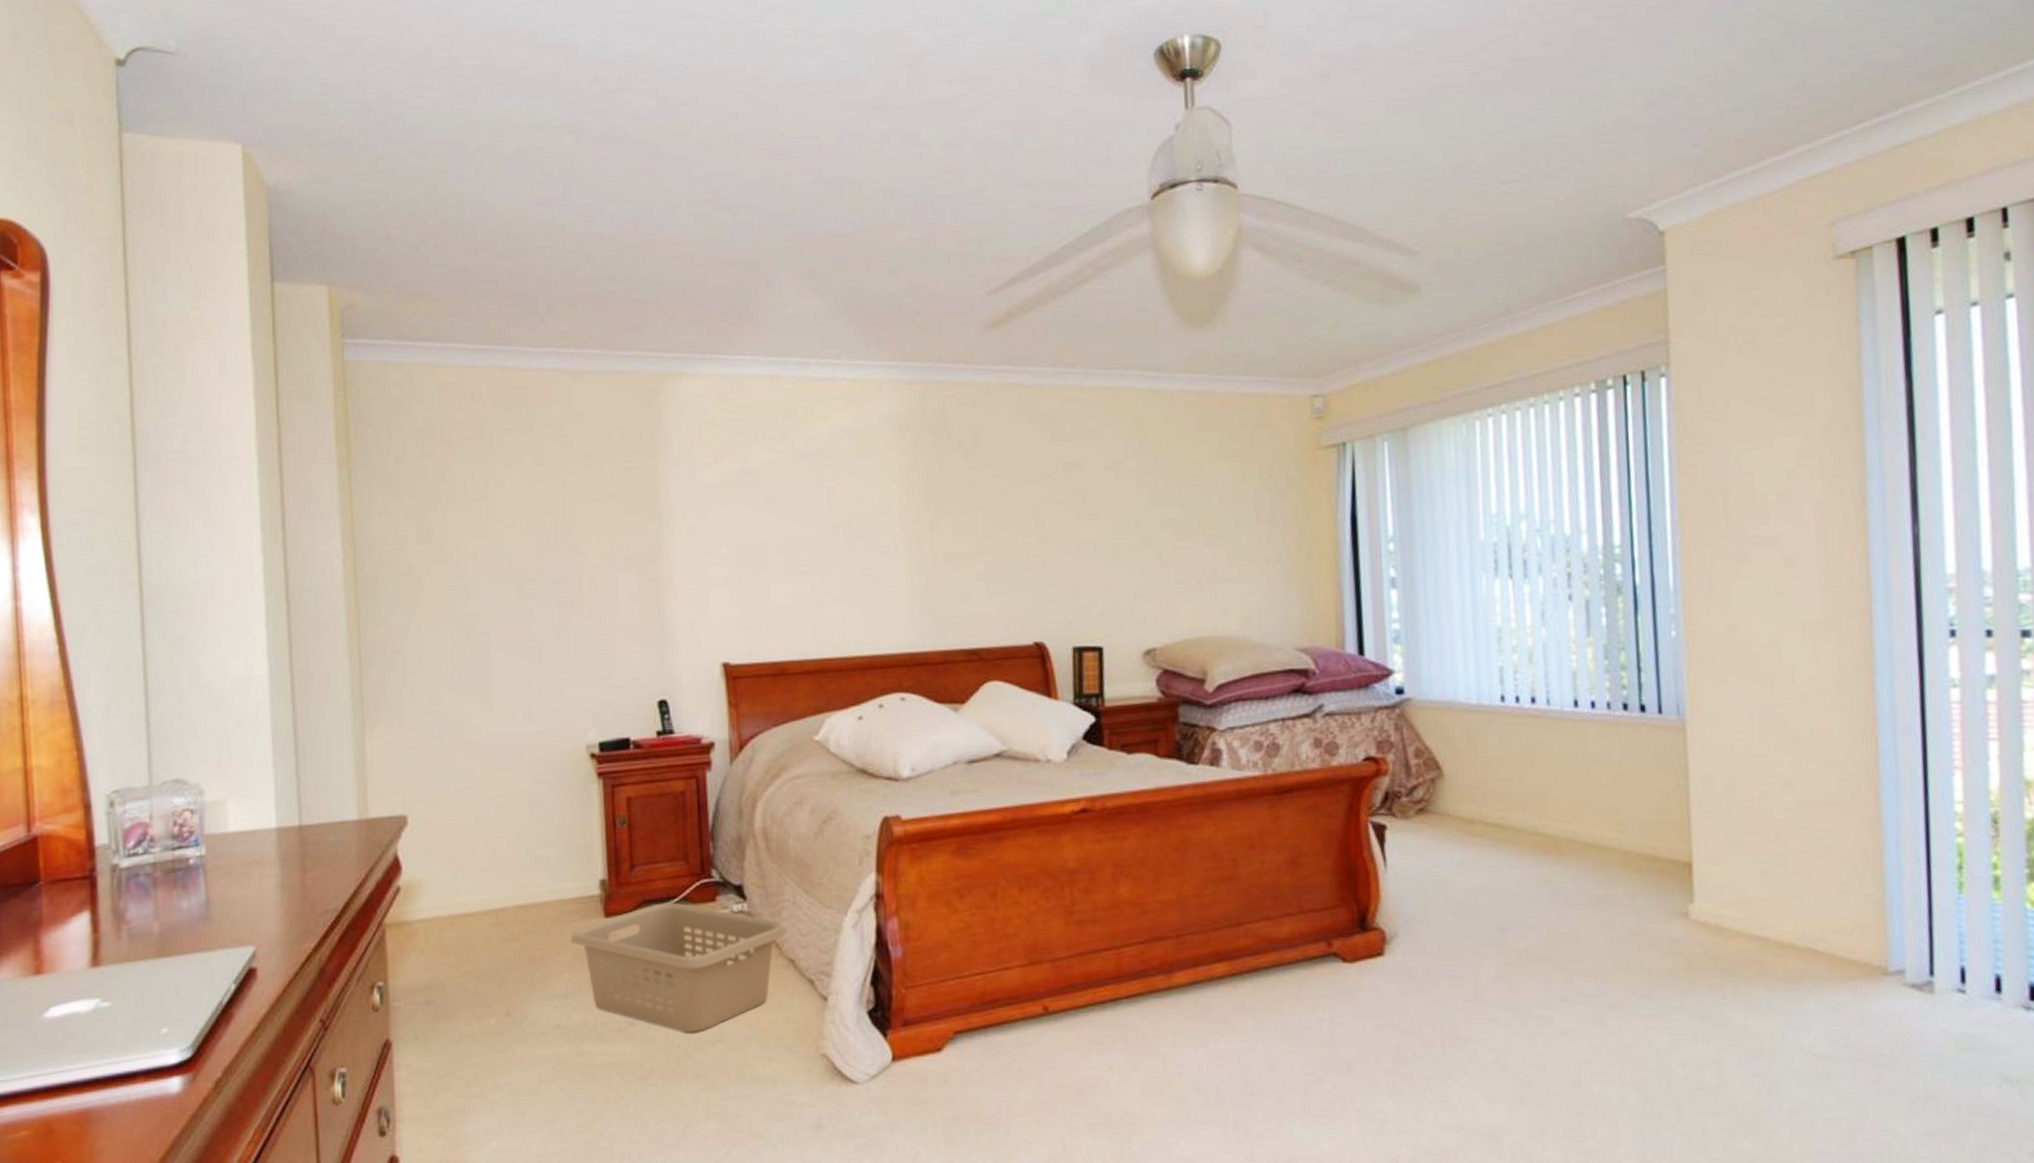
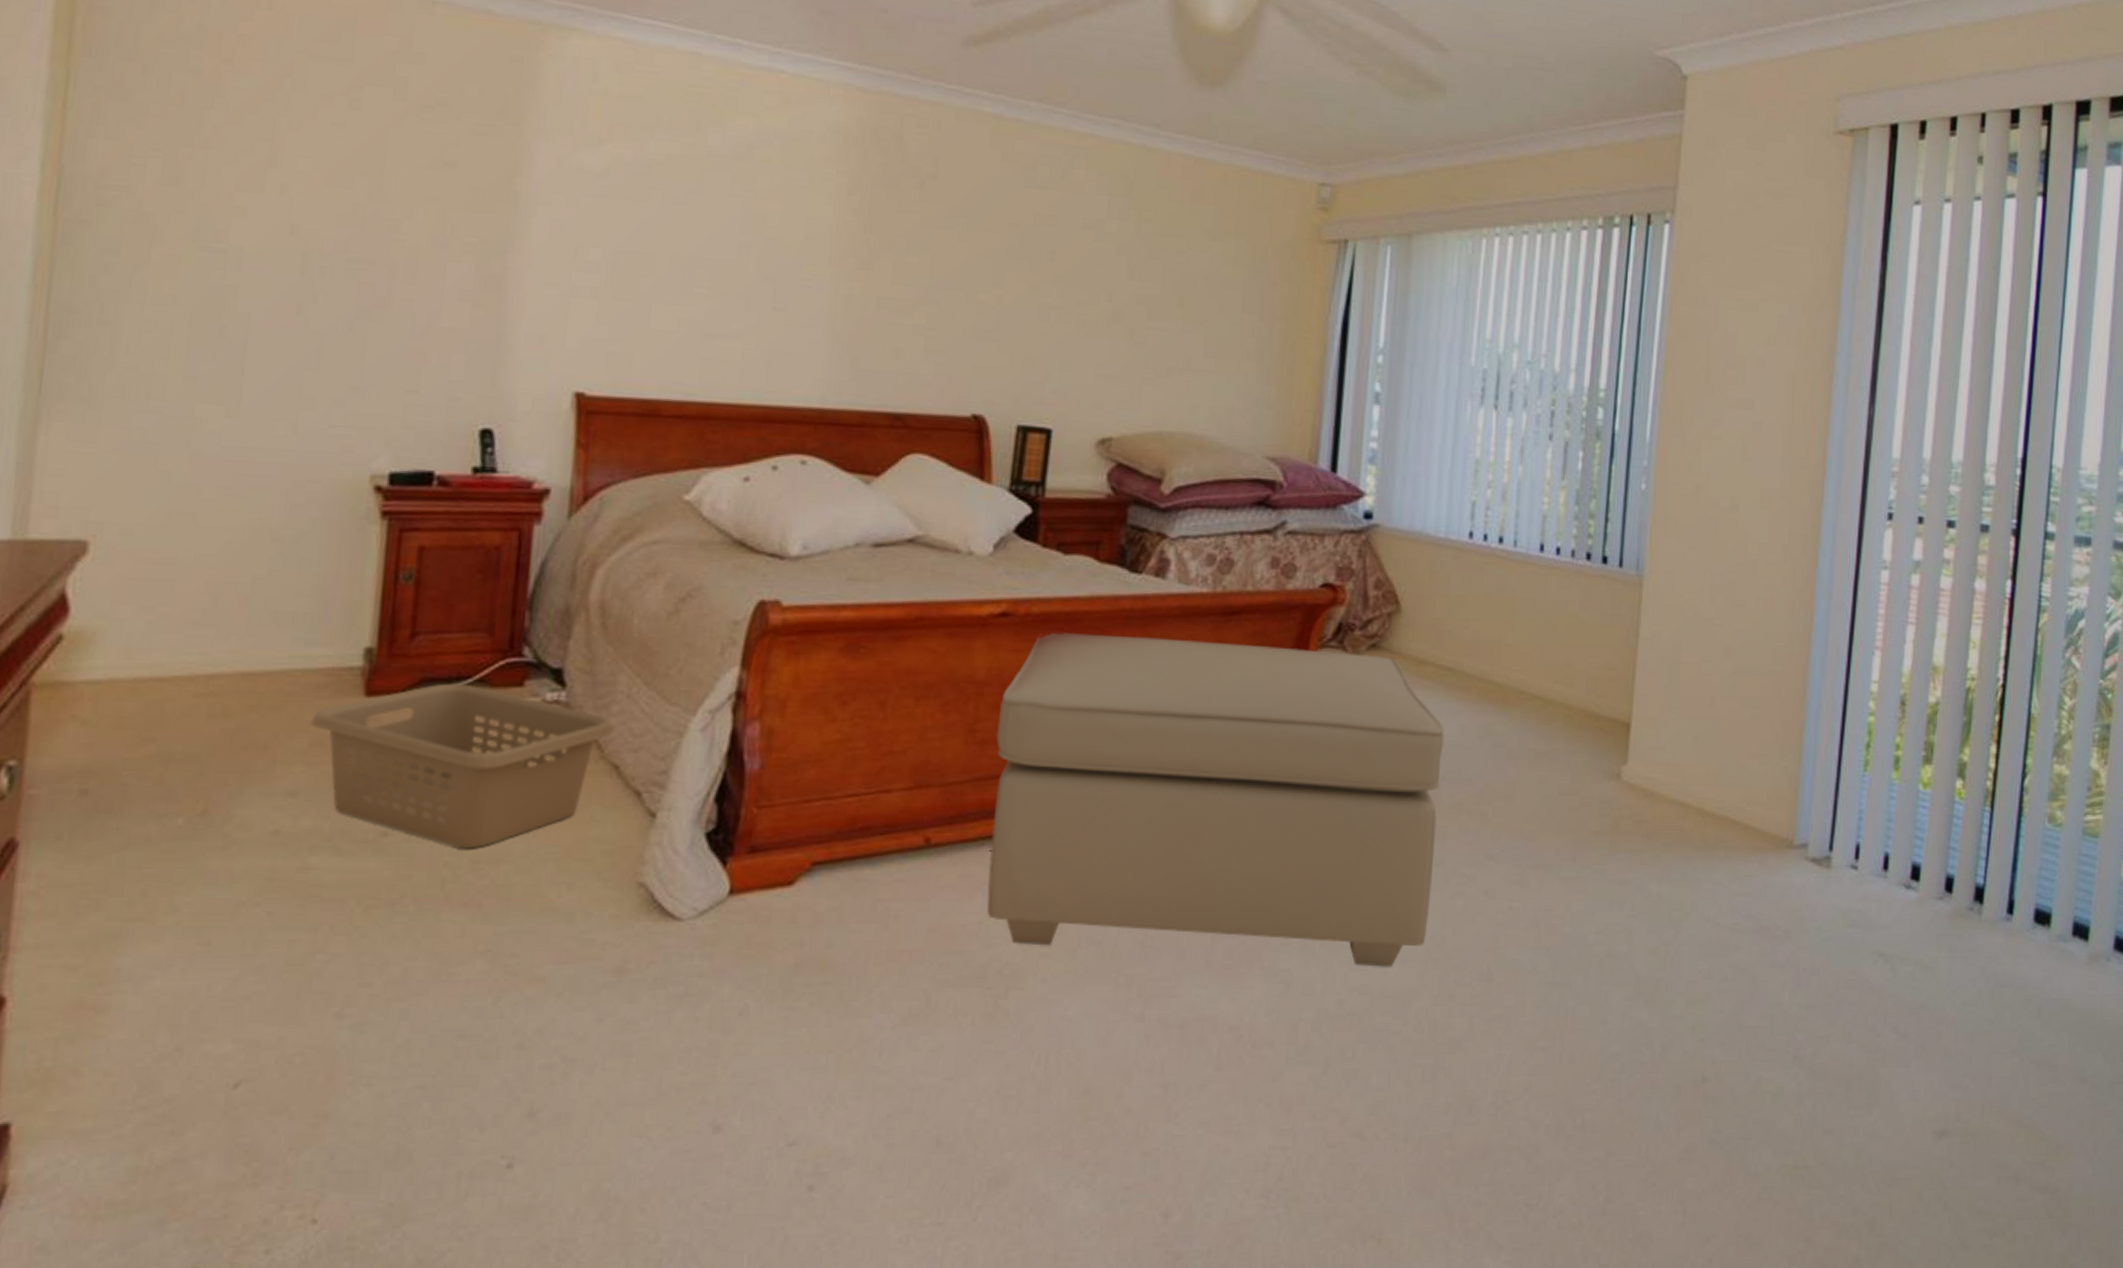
ottoman: none [1090,818,1510,1106] -> present [986,632,1445,967]

